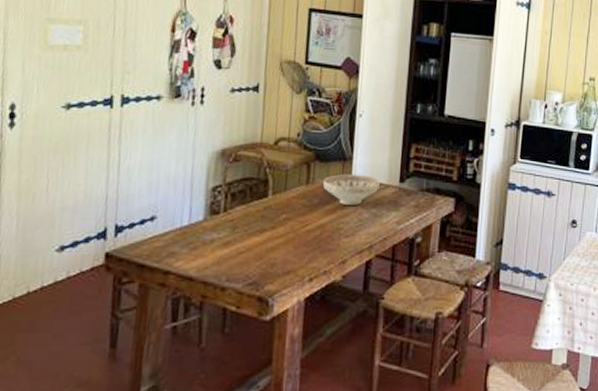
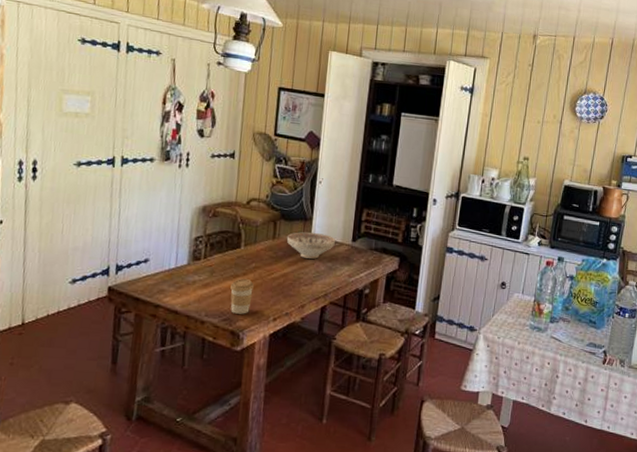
coffee cup: none [256,232,285,276] -> present [230,278,254,314]

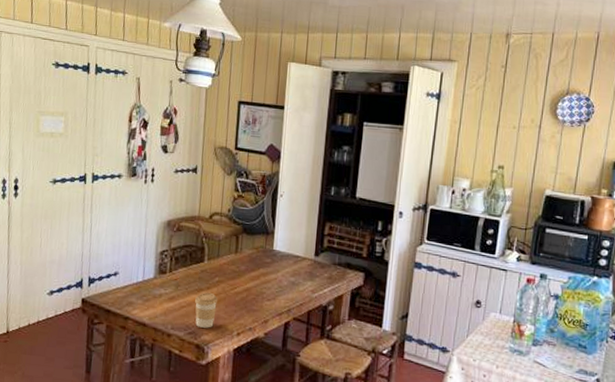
decorative bowl: present [286,232,335,260] -> none [249,246,298,274]

